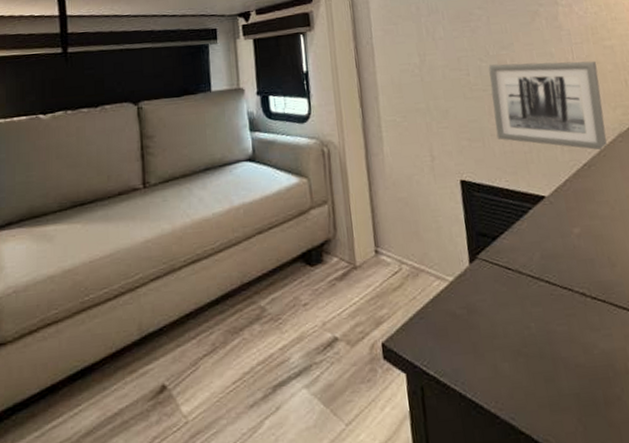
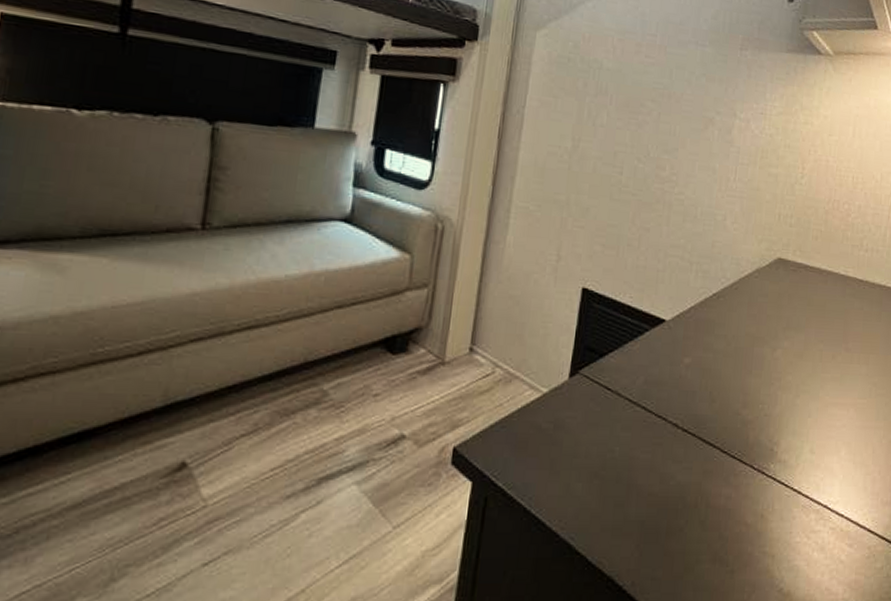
wall art: present [488,61,608,151] -> none [633,167,756,283]

